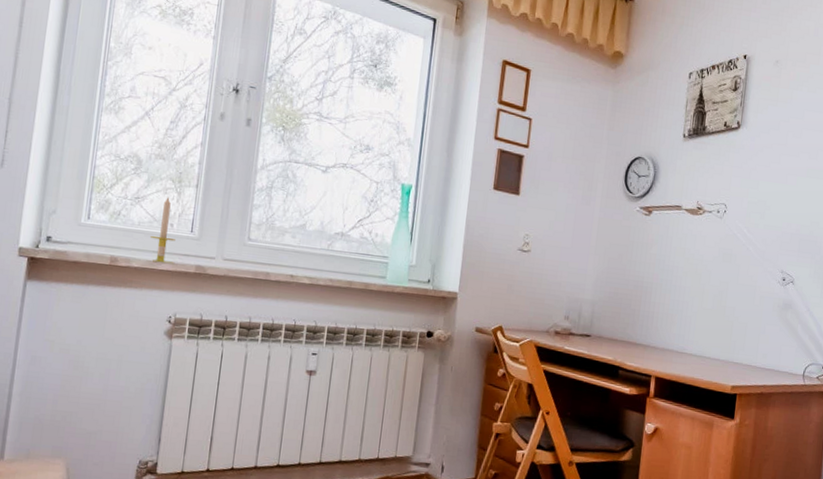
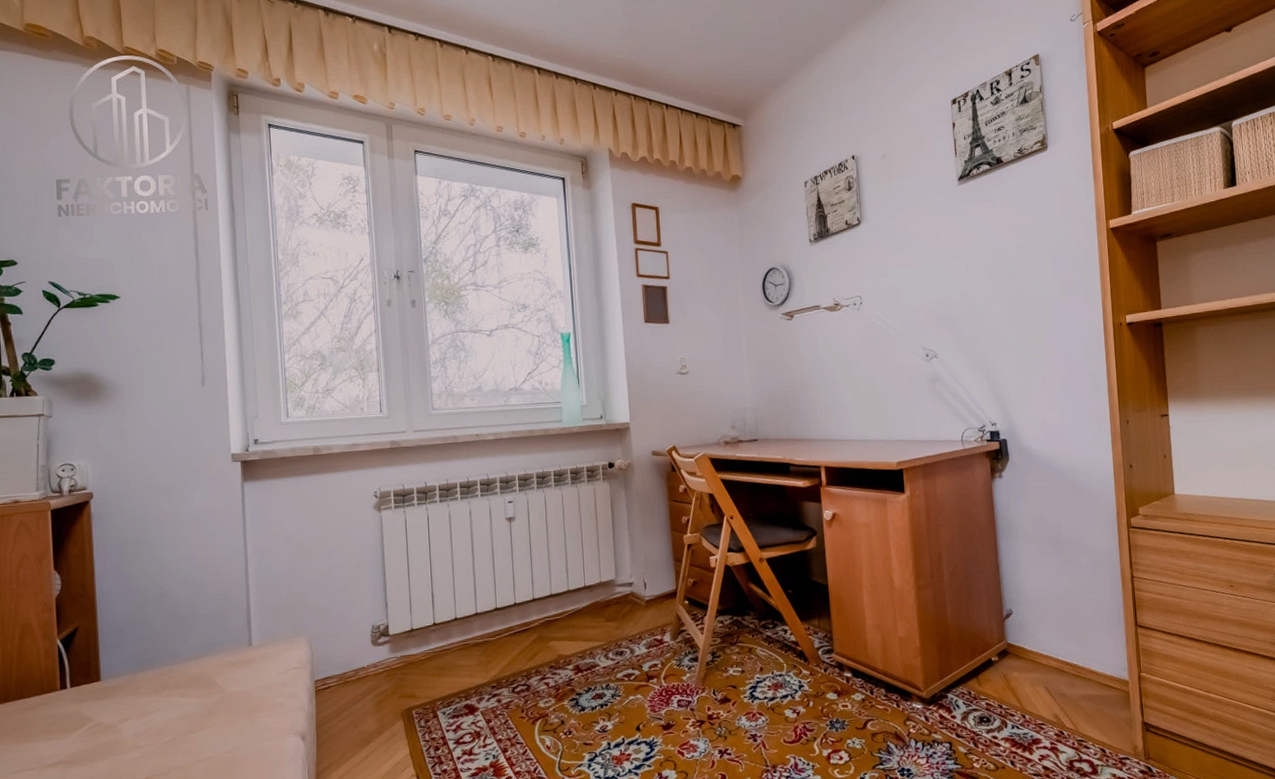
candle: present [150,196,176,265] -> none [345,384,371,445]

